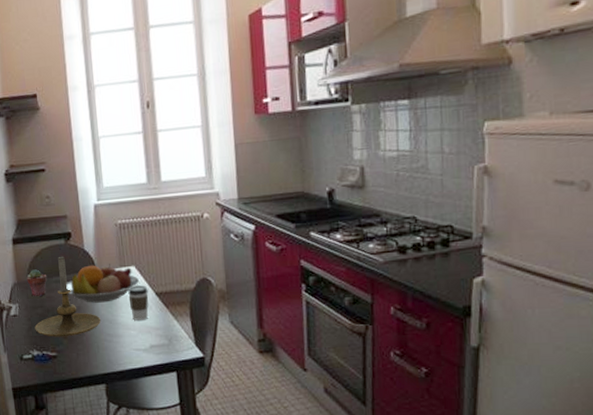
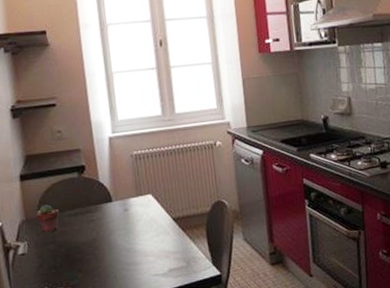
candle holder: present [35,256,101,337] -> none [46,189,118,272]
fruit bowl: present [66,264,140,303] -> none [80,194,157,234]
coffee cup: present [128,285,149,321] -> none [145,212,166,247]

